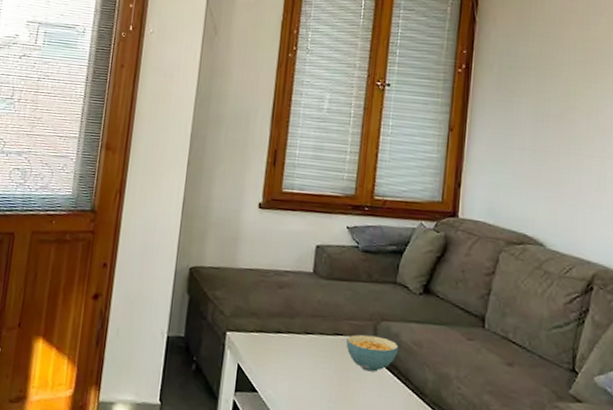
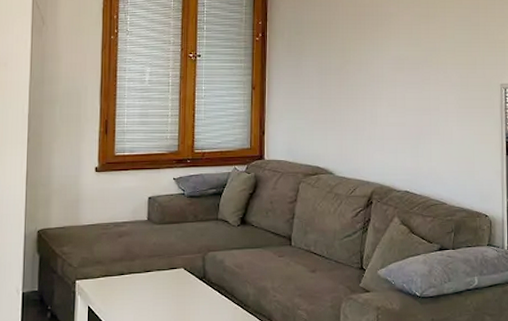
cereal bowl: present [346,334,399,372] -> none [180,265,224,295]

